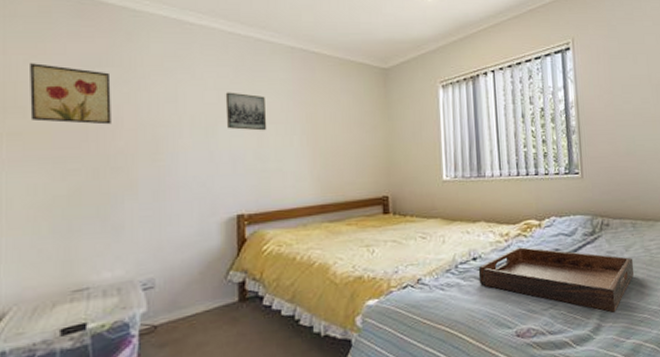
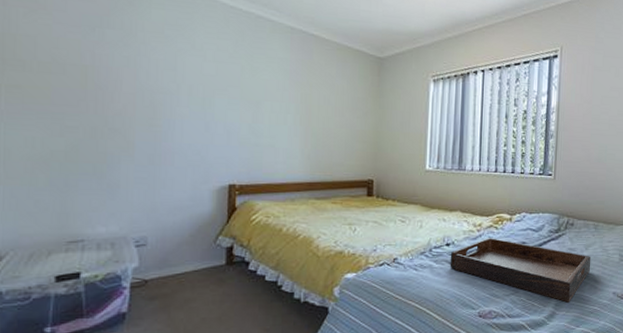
wall art: present [30,63,111,125] -> none [29,17,111,86]
wall art: present [225,92,267,131] -> none [223,65,263,107]

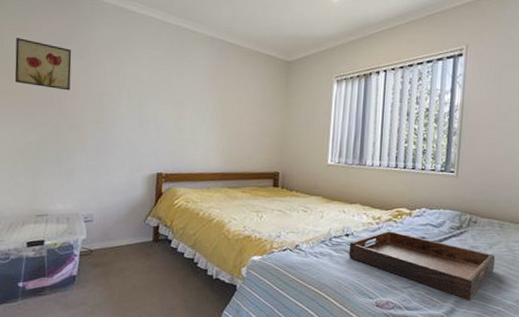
wall art: none [29,17,111,86] -> present [14,38,72,91]

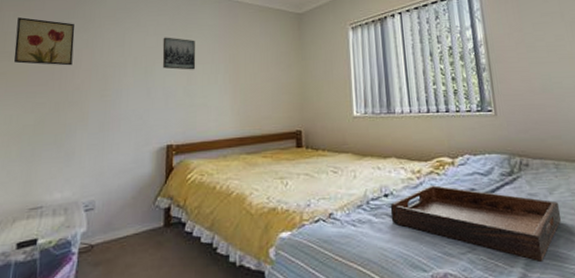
wall art: none [155,72,187,107] -> present [162,37,196,70]

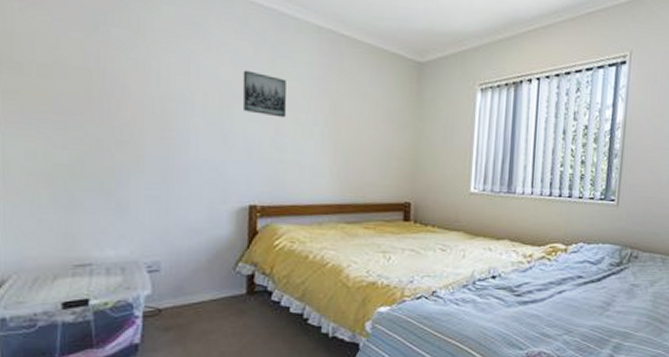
wall art: present [14,17,75,66] -> none [27,13,117,93]
serving tray: present [390,185,562,261] -> none [495,270,657,345]

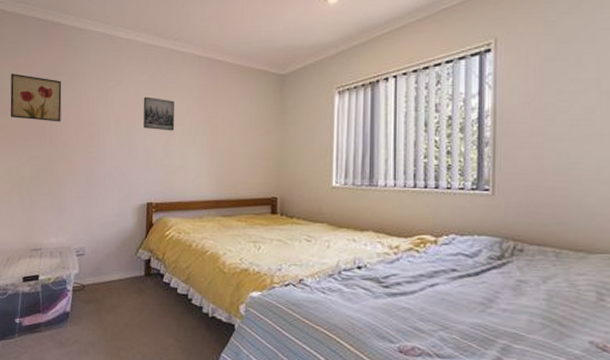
wall art: none [27,13,117,93] -> present [10,73,62,122]

